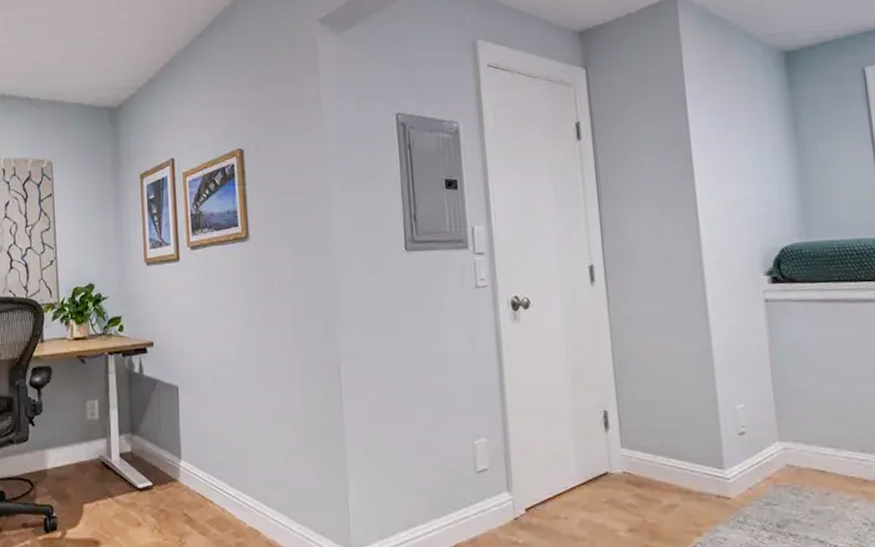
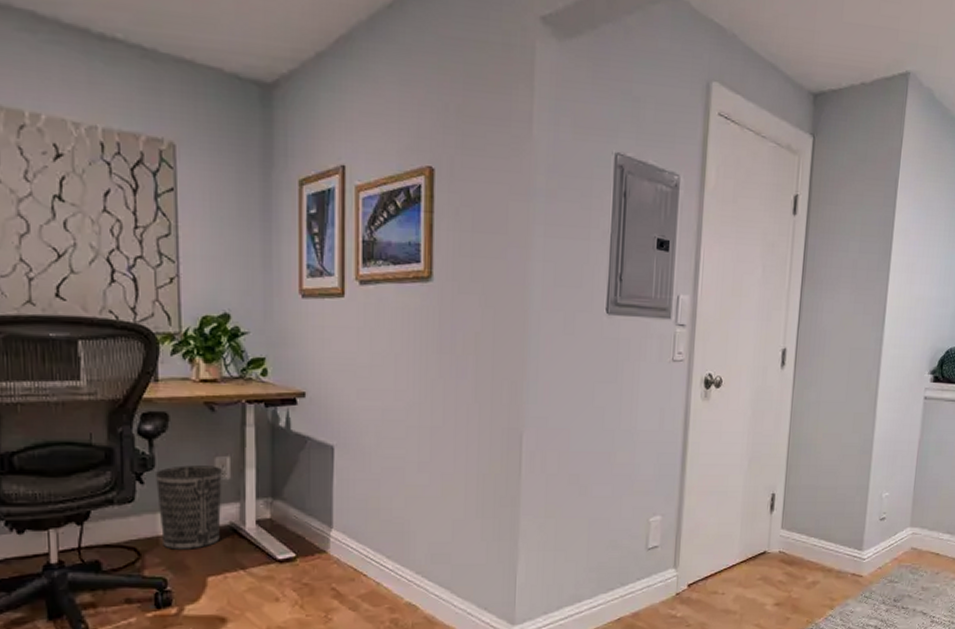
wastebasket: none [43,408,93,481] -> present [156,465,222,550]

